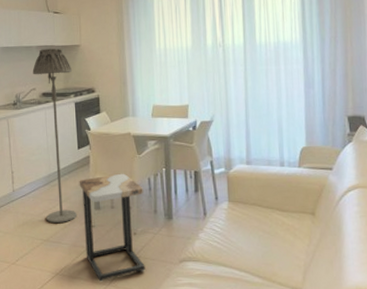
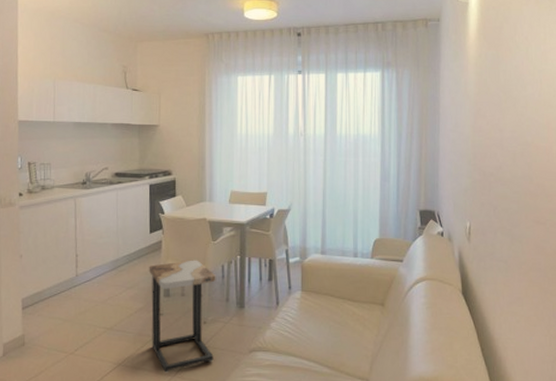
floor lamp: present [32,48,77,224] -> none [105,127,149,311]

